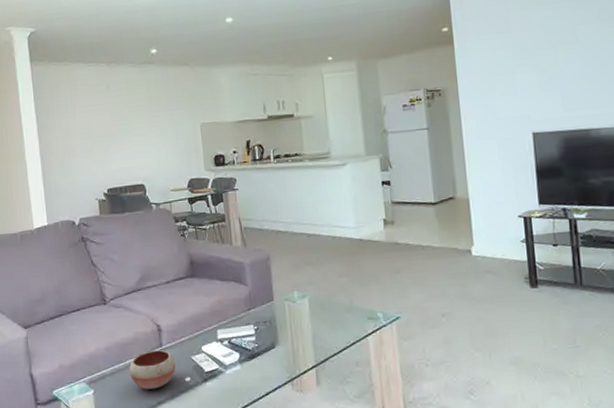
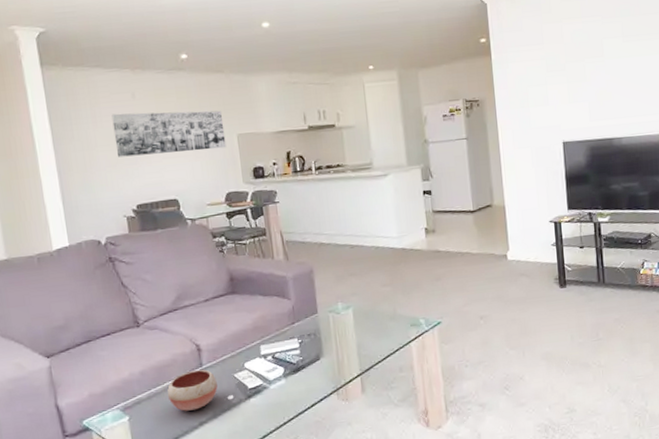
wall art: none [88,101,190,144] -> present [111,110,226,157]

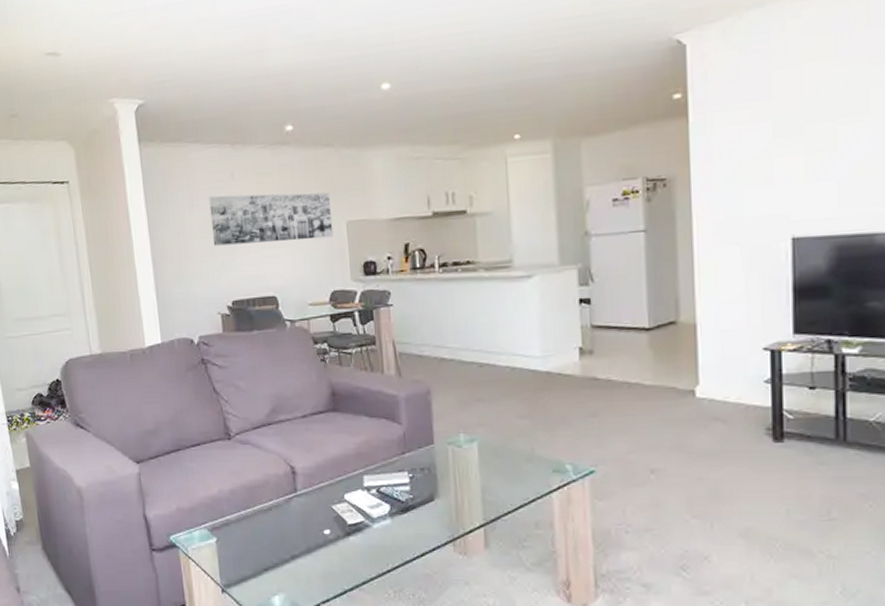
bowl: present [167,369,218,411] -> none [258,496,313,541]

